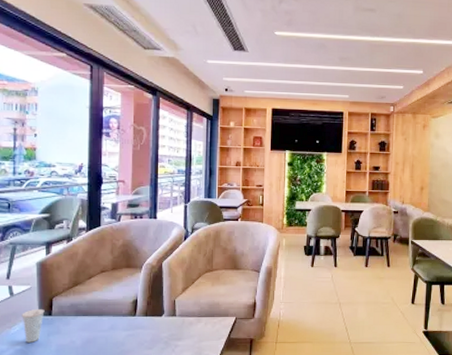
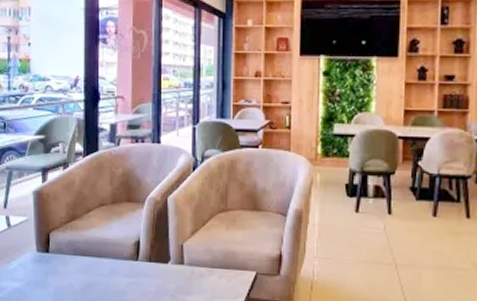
cup: present [22,308,45,343] -> none [19,243,42,282]

